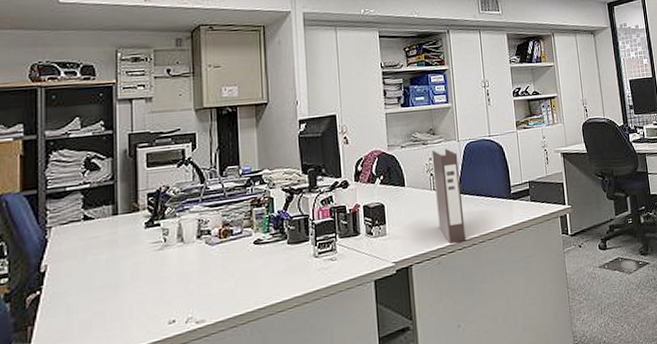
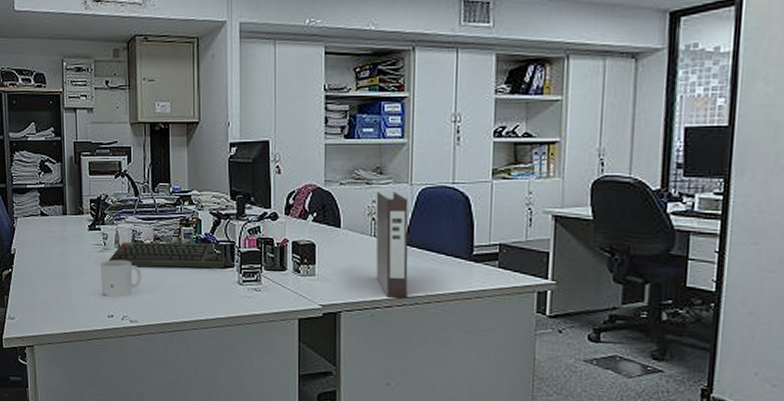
mug: none [160,253,210,300] -> present [101,259,142,297]
computer keyboard: none [169,220,303,260] -> present [108,241,229,268]

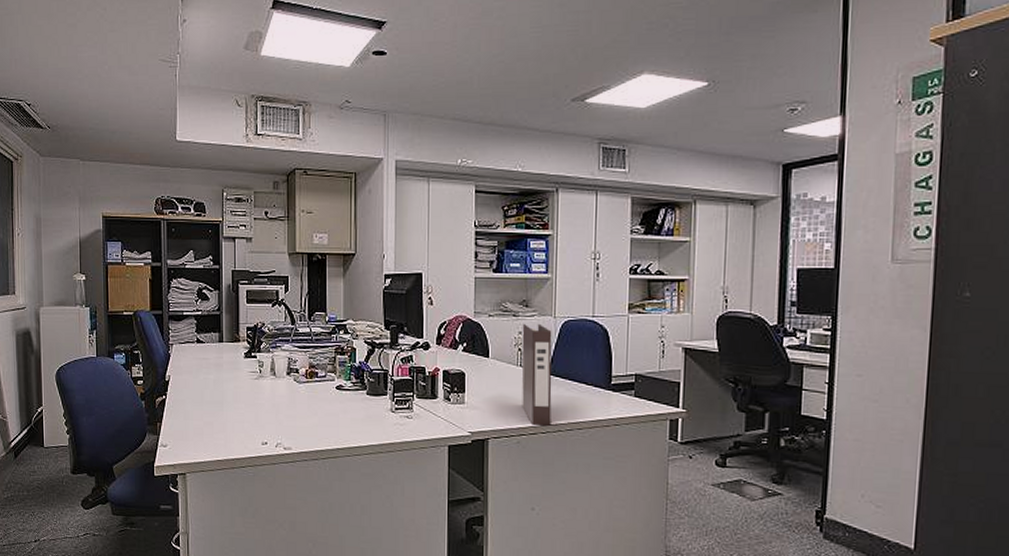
mug: present [101,259,142,297] -> none [256,387,297,425]
computer keyboard: present [108,241,229,268] -> none [264,369,382,396]

